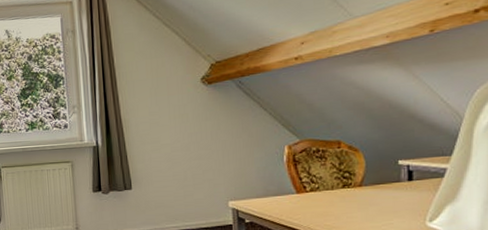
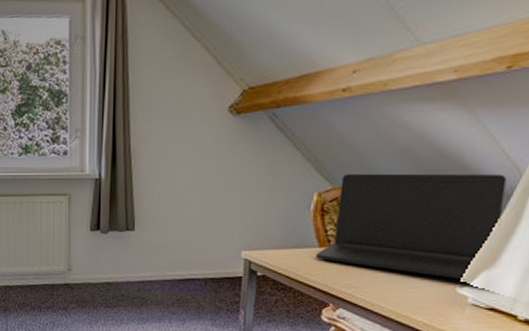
laptop: none [294,119,453,215] -> present [315,173,508,281]

